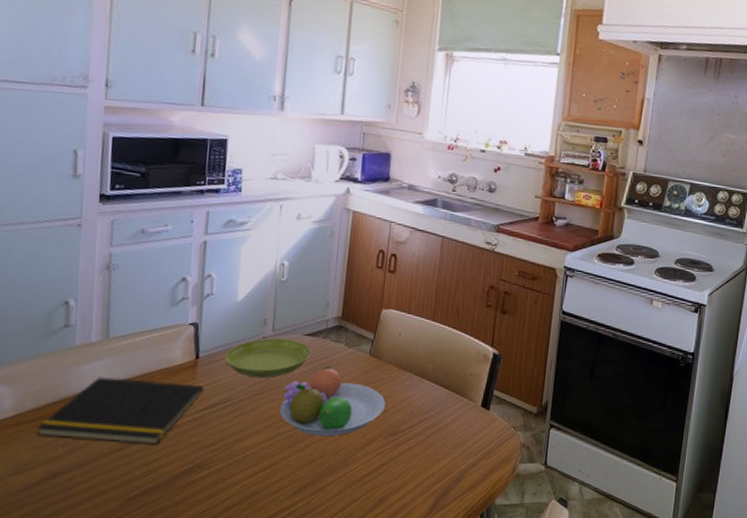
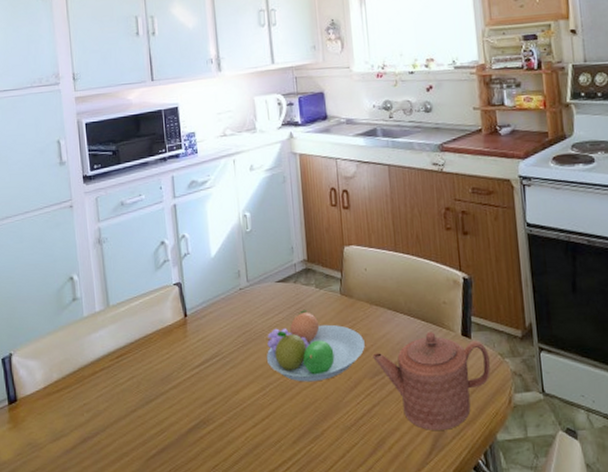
notepad: present [36,377,205,445] -> none [64,341,197,405]
saucer: present [224,338,311,378] -> none [208,287,285,330]
teapot: none [390,399,503,492] -> present [372,331,490,430]

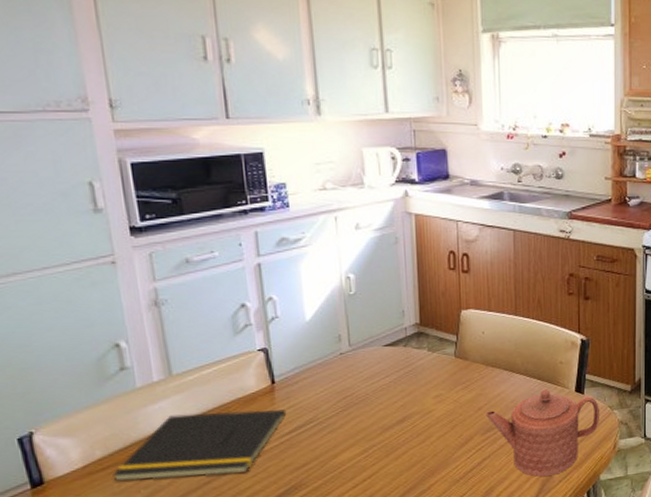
notepad: none [64,341,197,405] -> present [112,408,287,481]
fruit bowl: present [266,310,365,382] -> none [369,373,478,442]

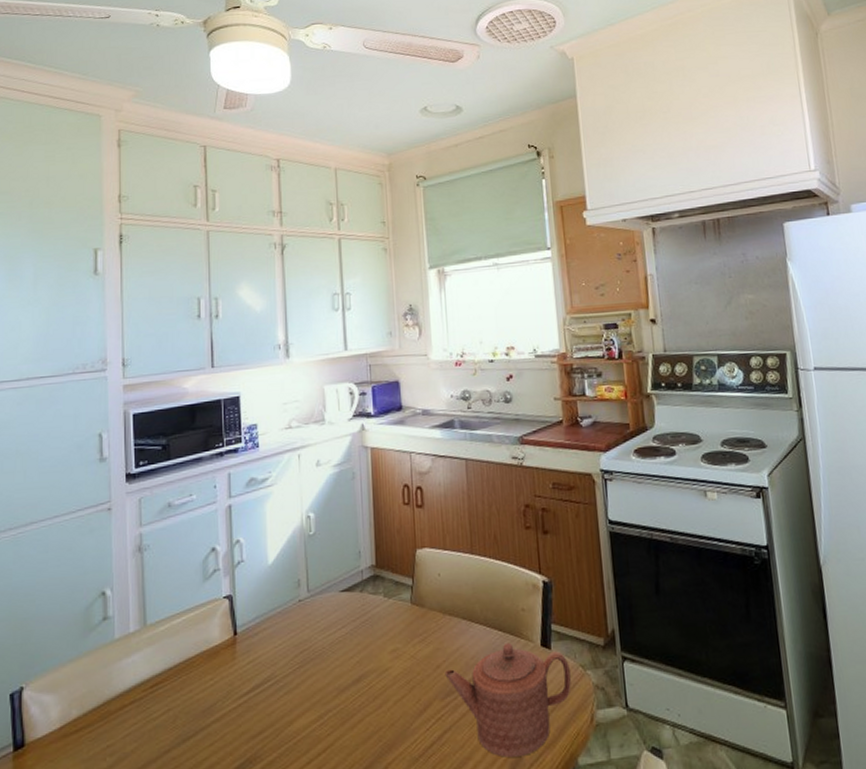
notepad: present [112,408,287,481] -> none [84,664,246,746]

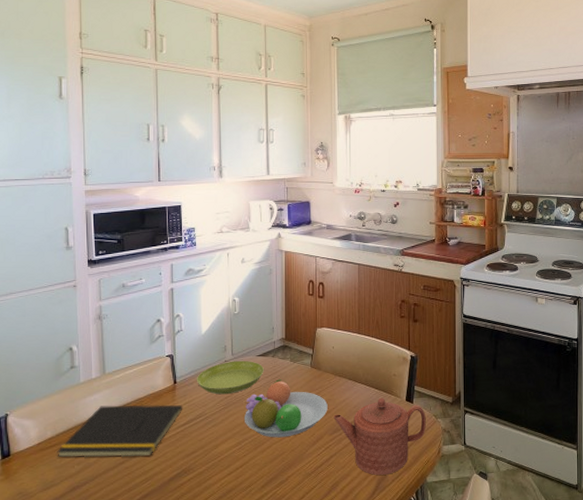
notepad: none [84,664,246,746] -> present [57,404,183,458]
saucer: none [262,598,350,649] -> present [196,360,264,395]
fruit bowl: none [325,623,437,707] -> present [244,379,328,438]

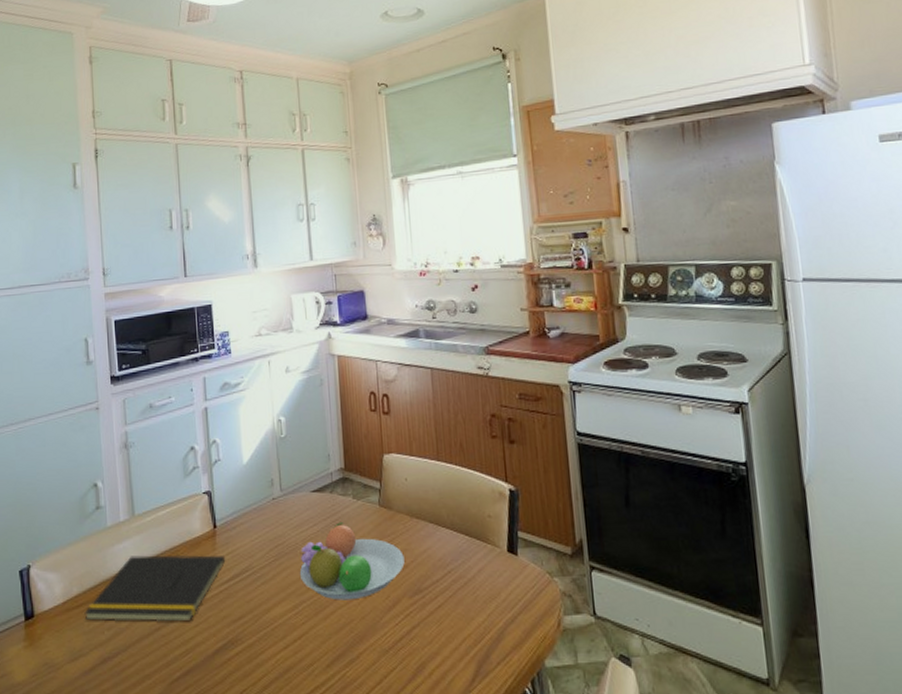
saucer: present [196,360,264,395] -> none [239,497,321,543]
teapot: present [333,397,426,475] -> none [412,546,538,655]

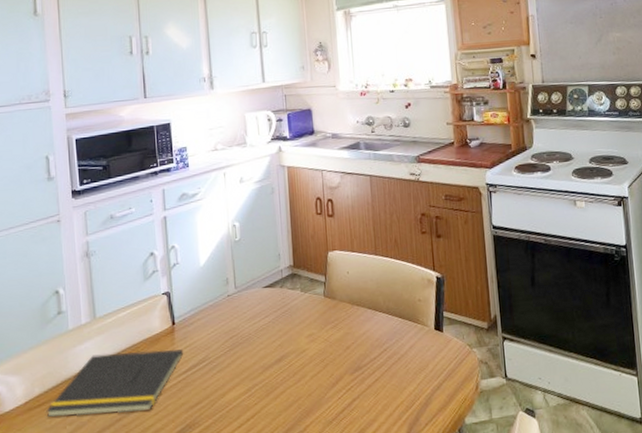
fruit bowl: present [299,522,405,600] -> none [252,313,346,382]

